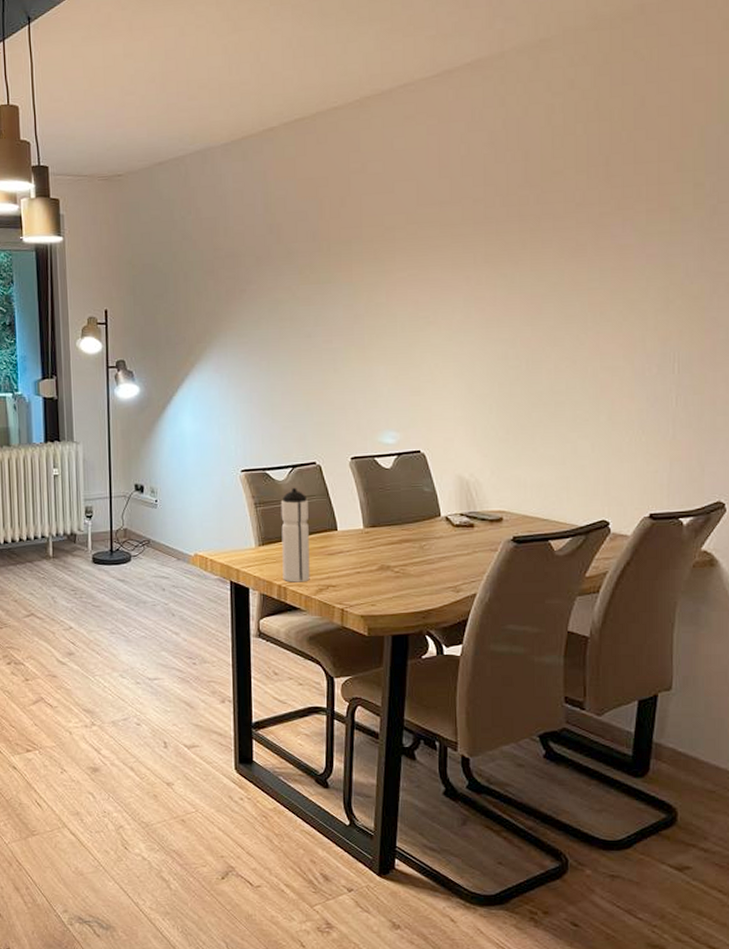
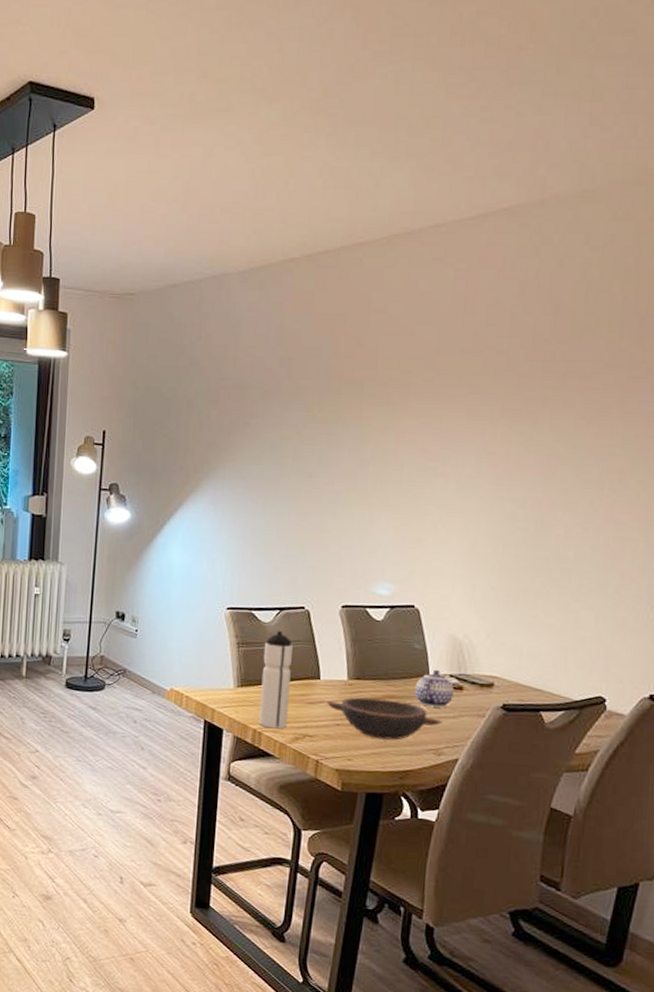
bowl: none [346,543,458,582] -> present [327,697,442,740]
teapot: none [429,510,466,546] -> present [414,669,454,708]

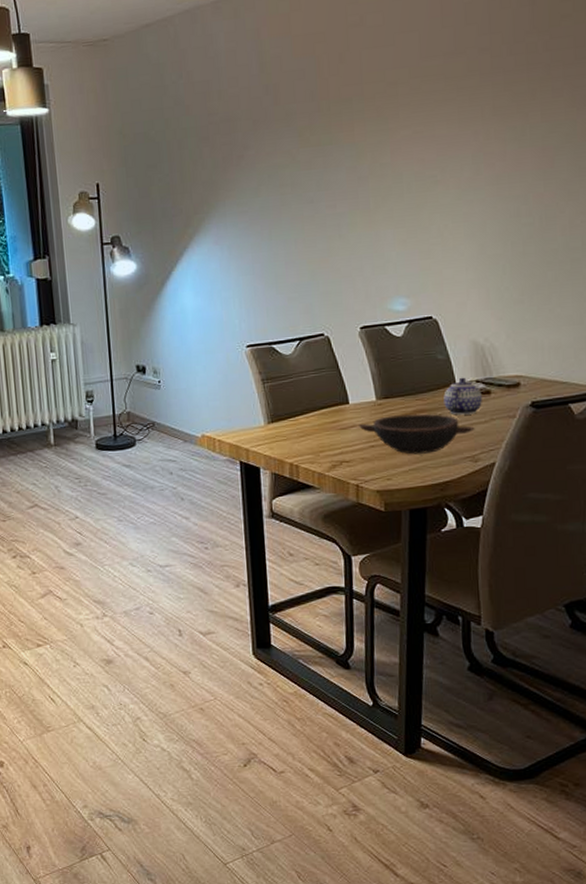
water bottle: present [259,630,293,729] -> none [289,360,323,460]

